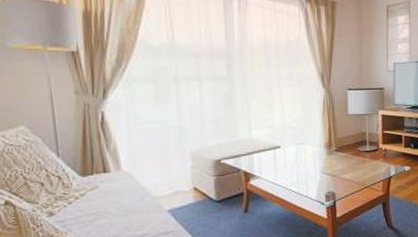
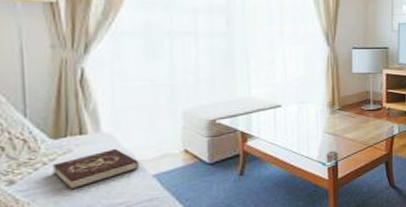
book: none [83,185,155,222] -> present [53,148,139,190]

